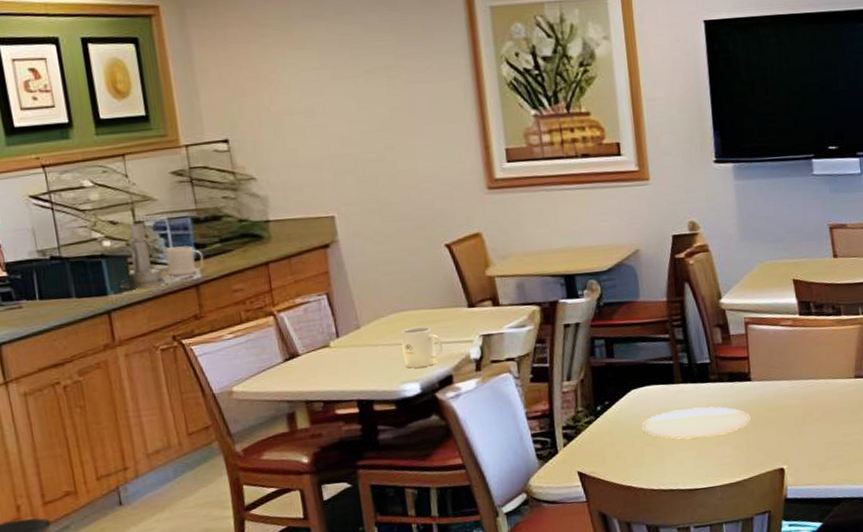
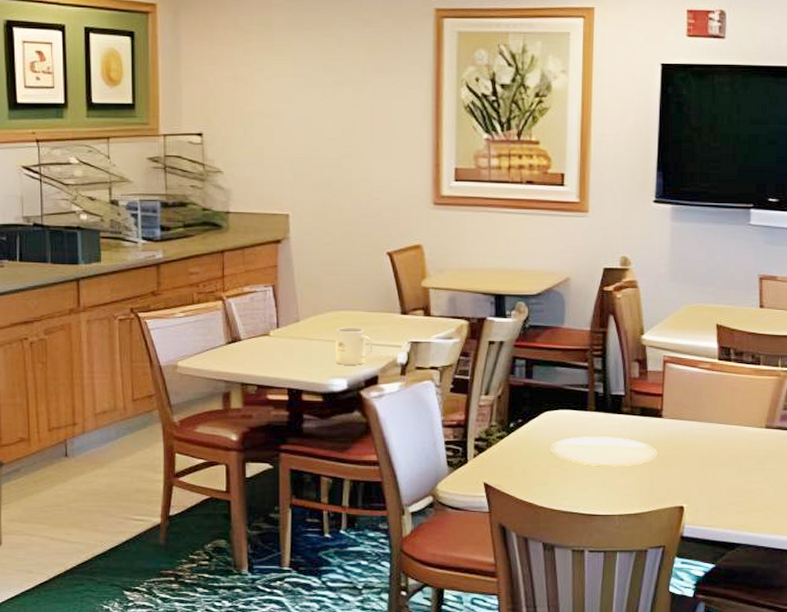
paper towel holder: present [120,223,167,290] -> none [90,202,132,262]
mug: present [165,245,204,276] -> none [133,227,167,254]

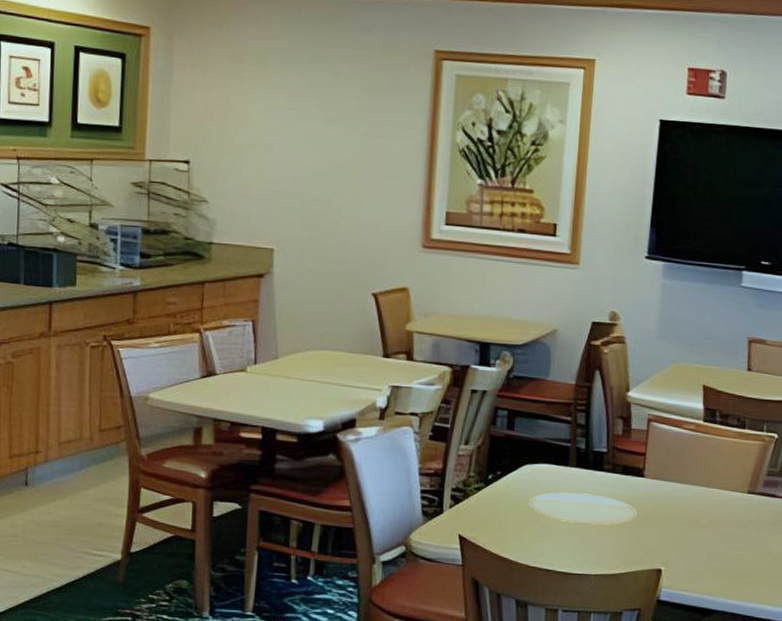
mug: present [335,327,373,365] -> none [313,367,352,407]

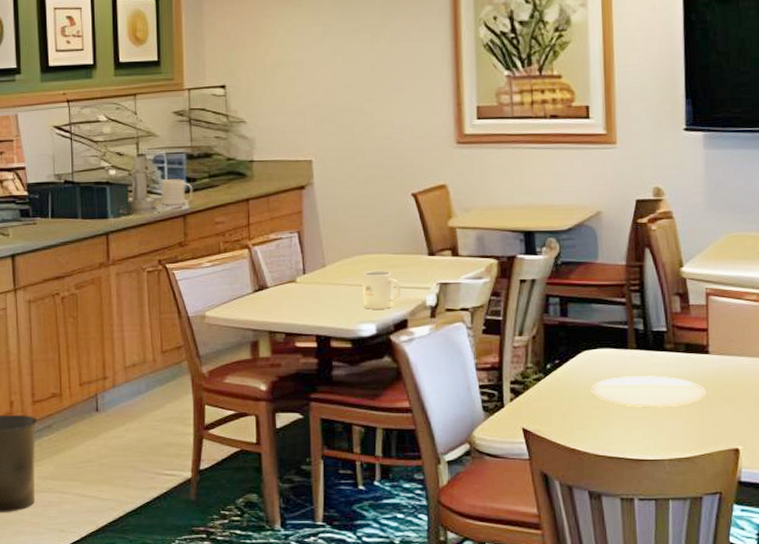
paper towel holder: none [65,225,108,288] -> present [119,156,159,216]
mug: none [110,252,147,281] -> present [160,179,193,206]
mug: none [313,367,352,407] -> present [362,270,401,309]

